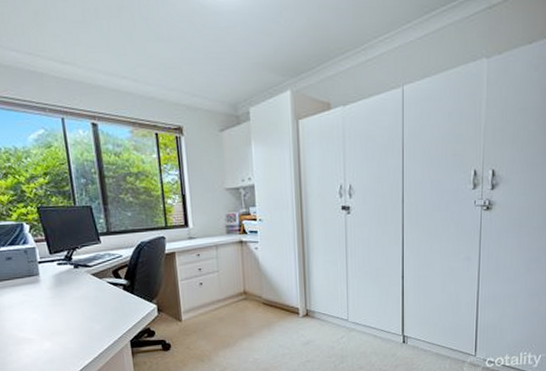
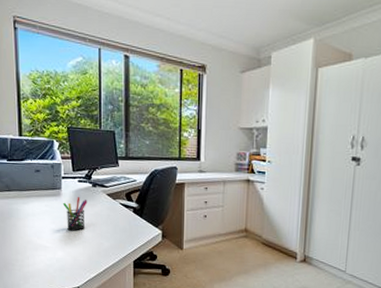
pen holder: none [43,281,72,319] -> present [63,197,87,231]

